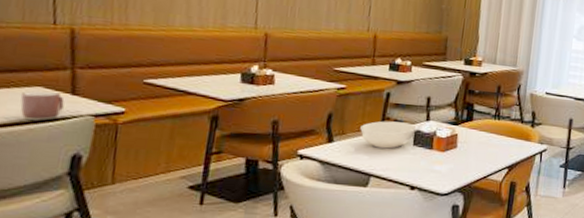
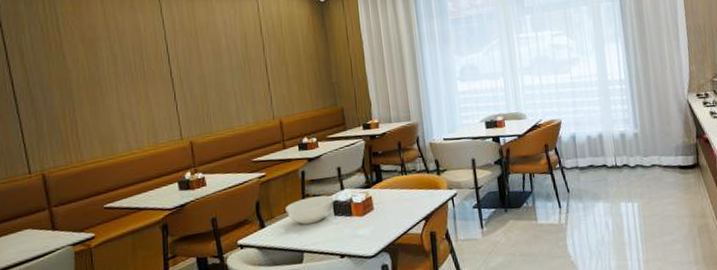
mug: present [20,91,65,121] -> none [16,231,49,260]

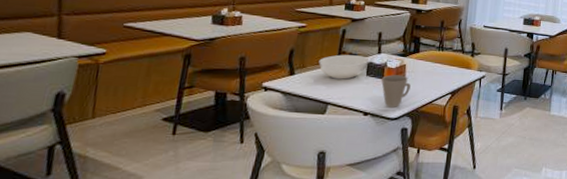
mug: none [351,208,382,245] -> present [381,75,411,107]

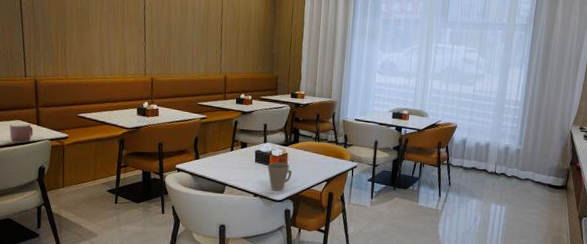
mug: none [10,36,51,63] -> present [9,123,33,144]
bowl: present [319,54,370,80] -> none [217,143,257,165]

